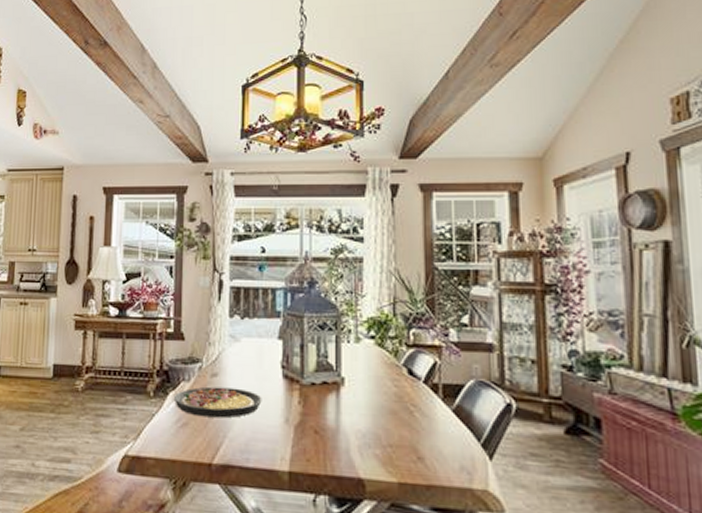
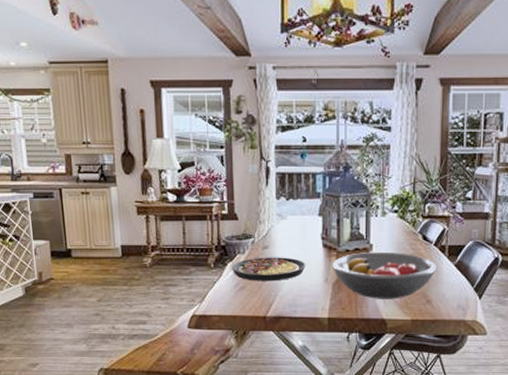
fruit bowl: none [293,387,430,452] -> present [331,252,438,299]

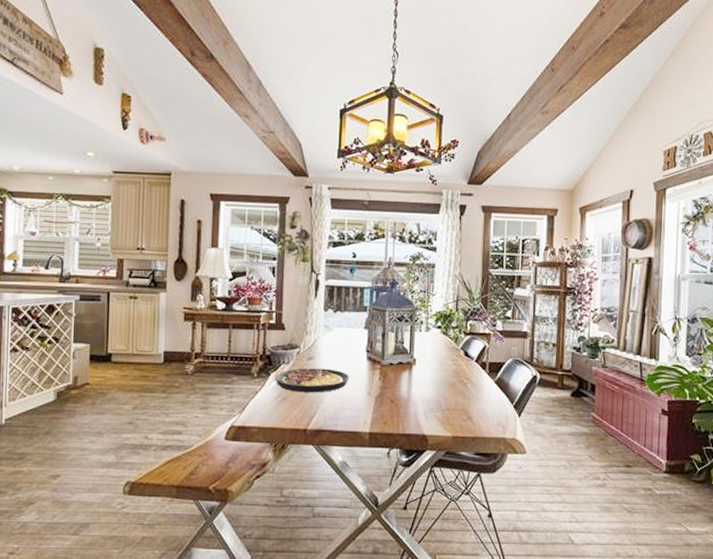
fruit bowl: present [331,252,438,299] -> none [375,366,479,415]

